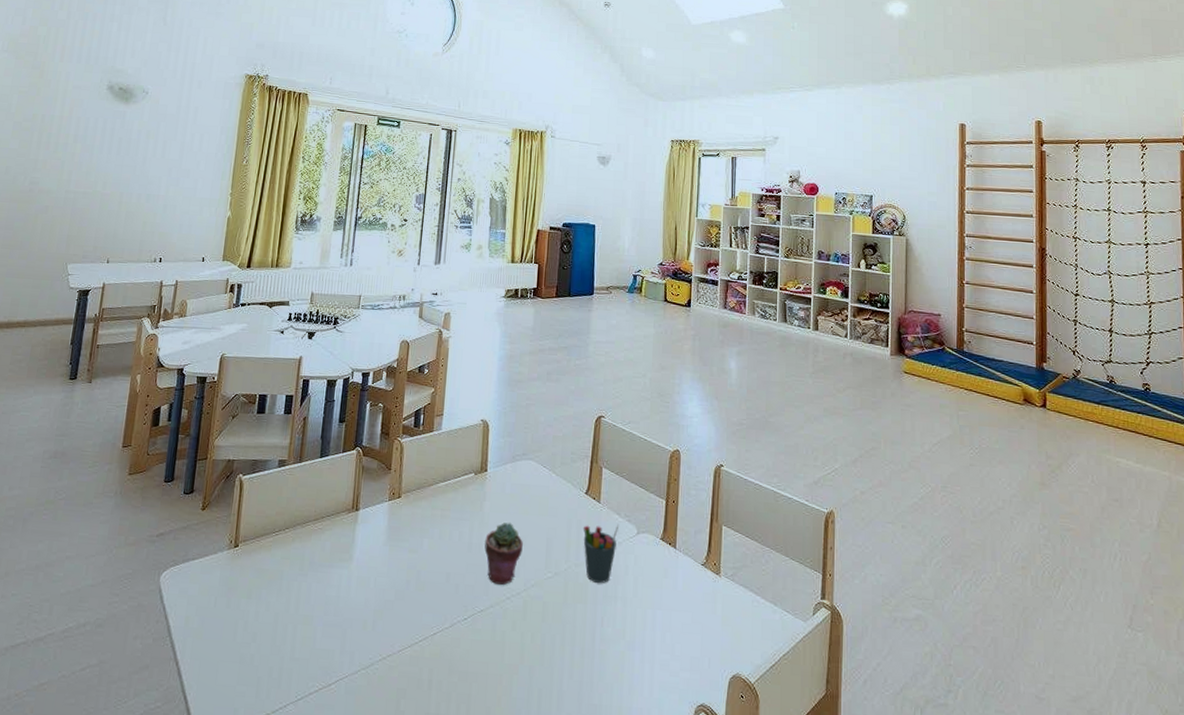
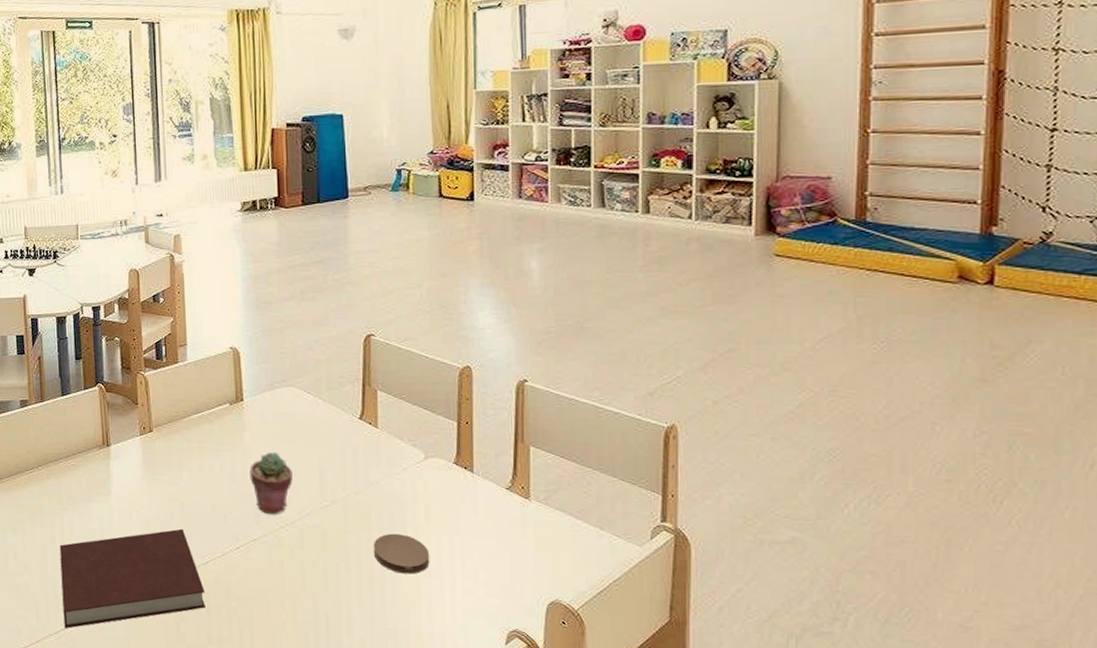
notebook: none [283,598,429,707] -> present [59,528,205,628]
pen holder: present [583,523,620,583] -> none [359,449,403,510]
coaster: none [586,606,635,648] -> present [373,533,430,575]

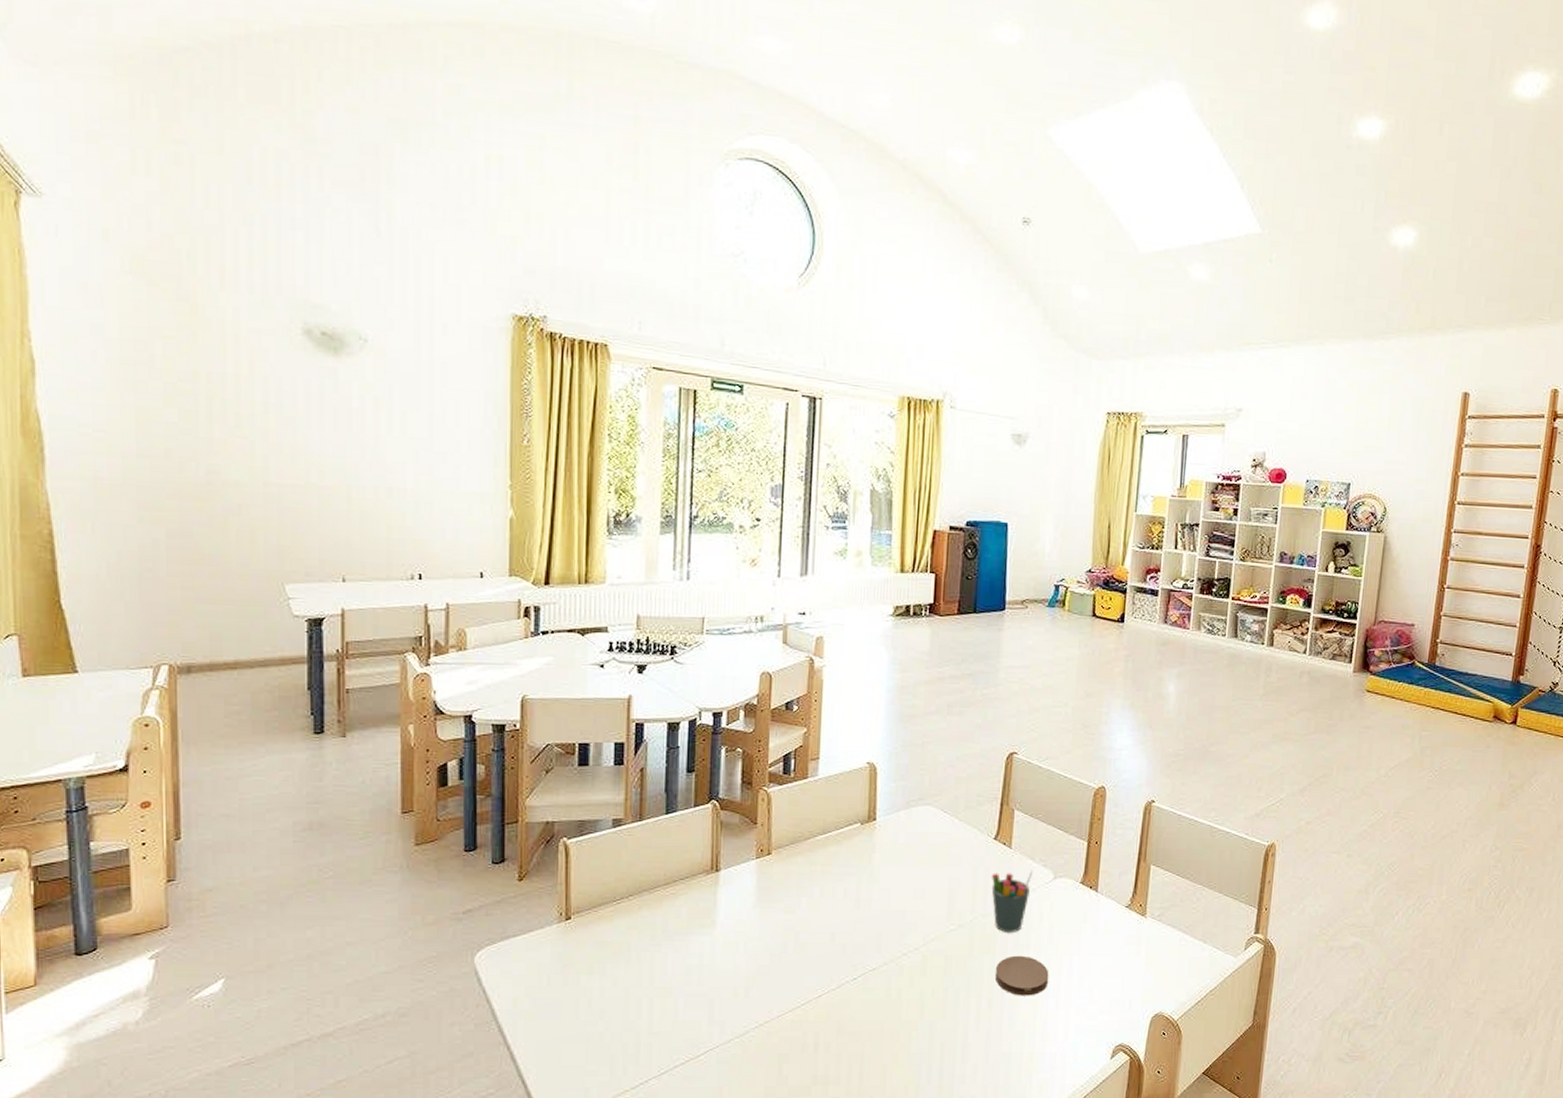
notebook: present [59,528,205,628] -> none [644,961,814,1082]
potted succulent: present [249,452,293,514] -> none [875,875,921,941]
pen holder: none [359,449,403,510] -> present [991,869,1034,932]

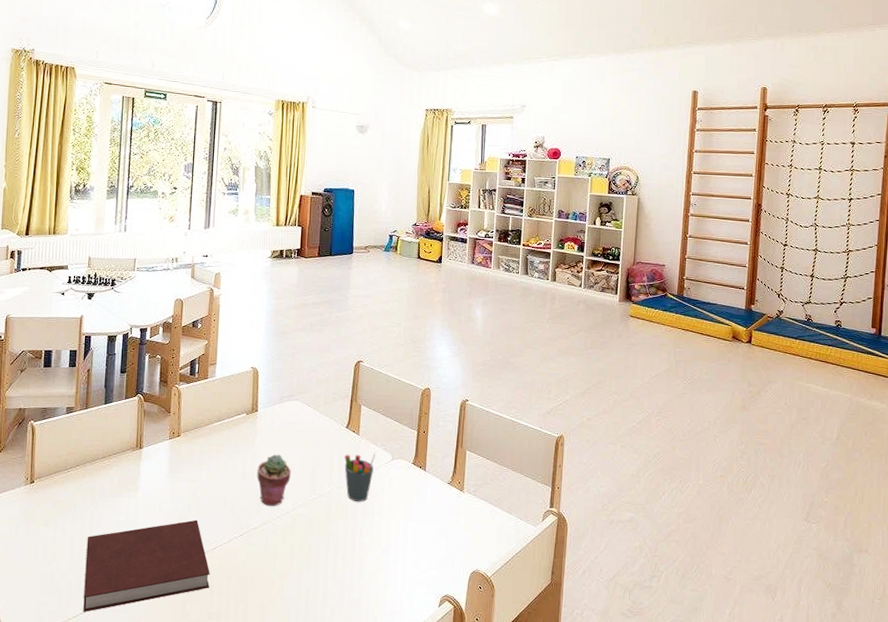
notebook: none [644,961,814,1082] -> present [83,519,210,612]
potted succulent: none [875,875,921,941] -> present [257,454,291,506]
coaster: present [995,955,1049,996] -> none [347,520,389,553]

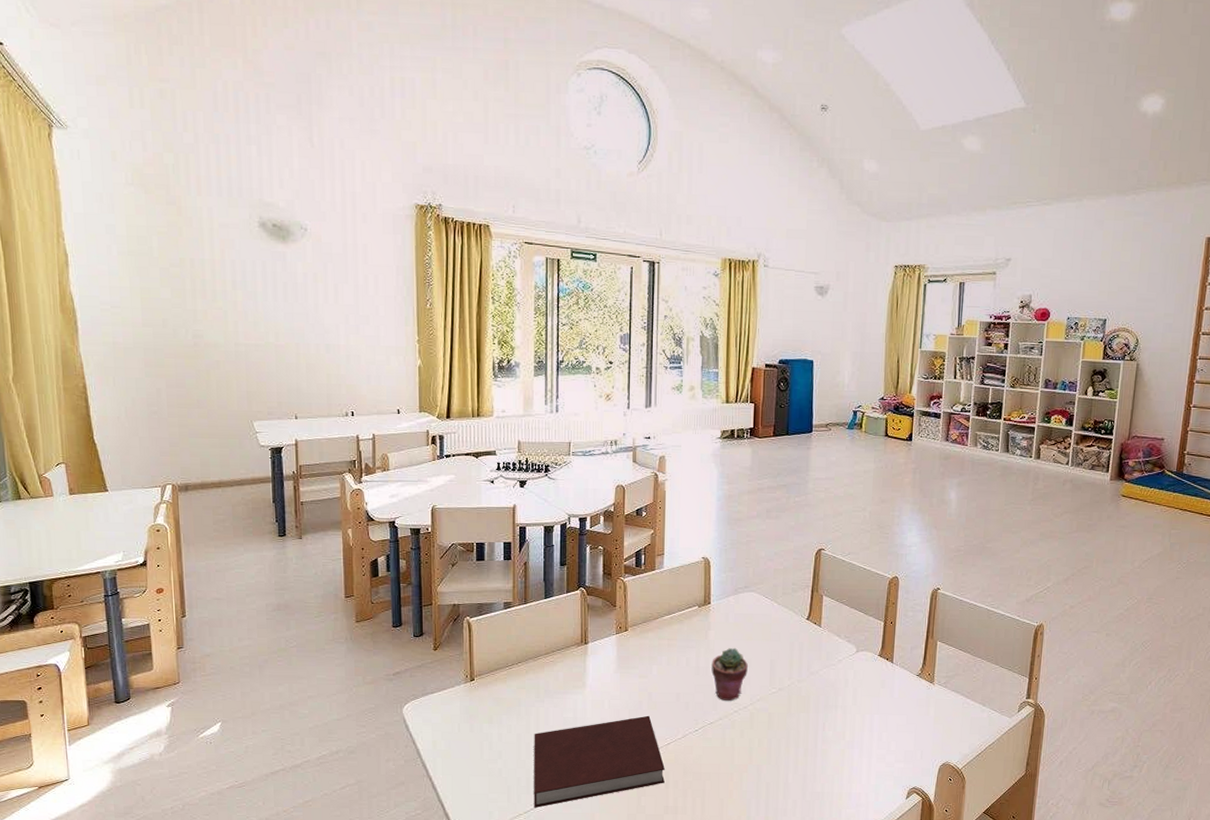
pen holder: present [344,452,376,502] -> none [804,644,840,695]

